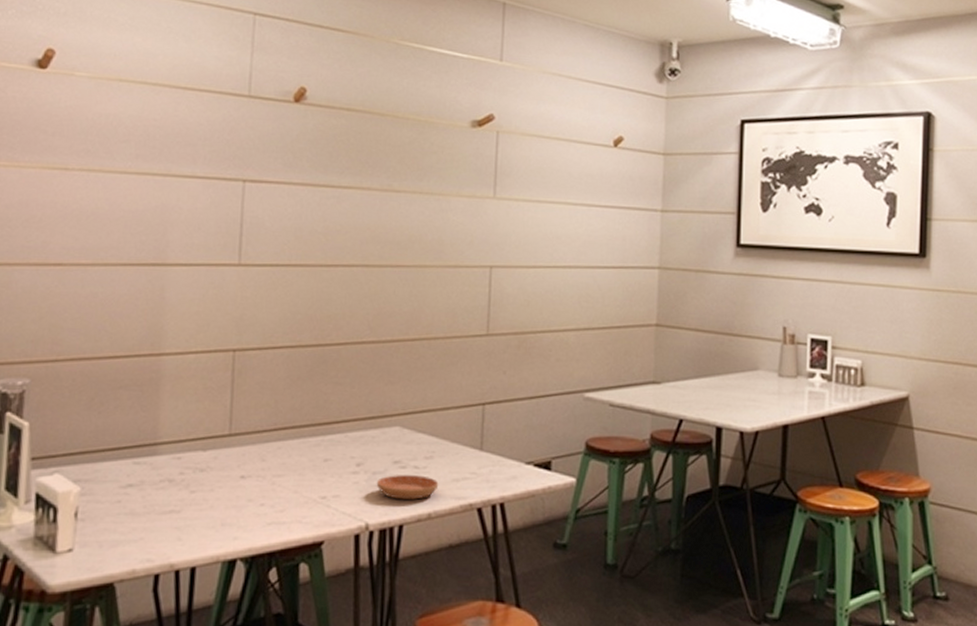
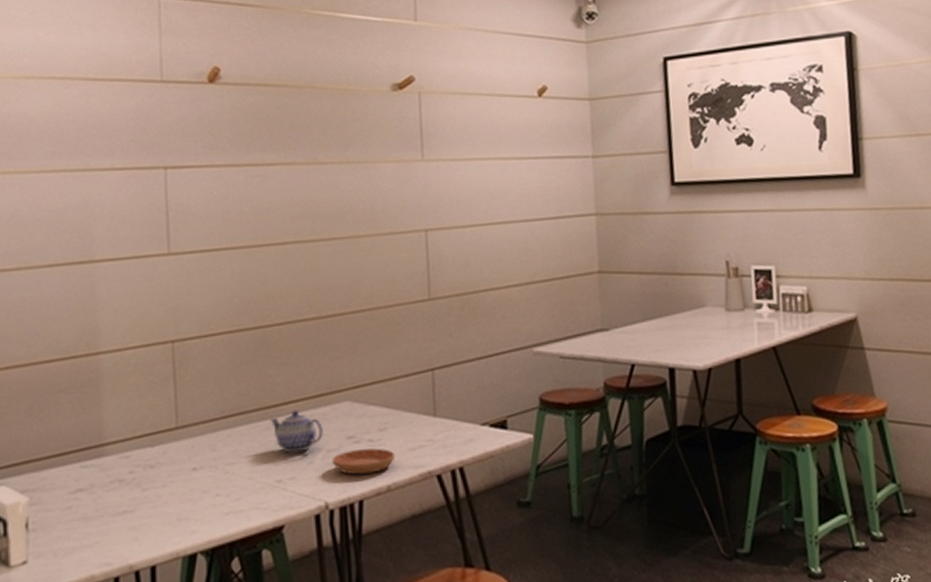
teapot: none [320,429,371,471] -> present [270,410,323,453]

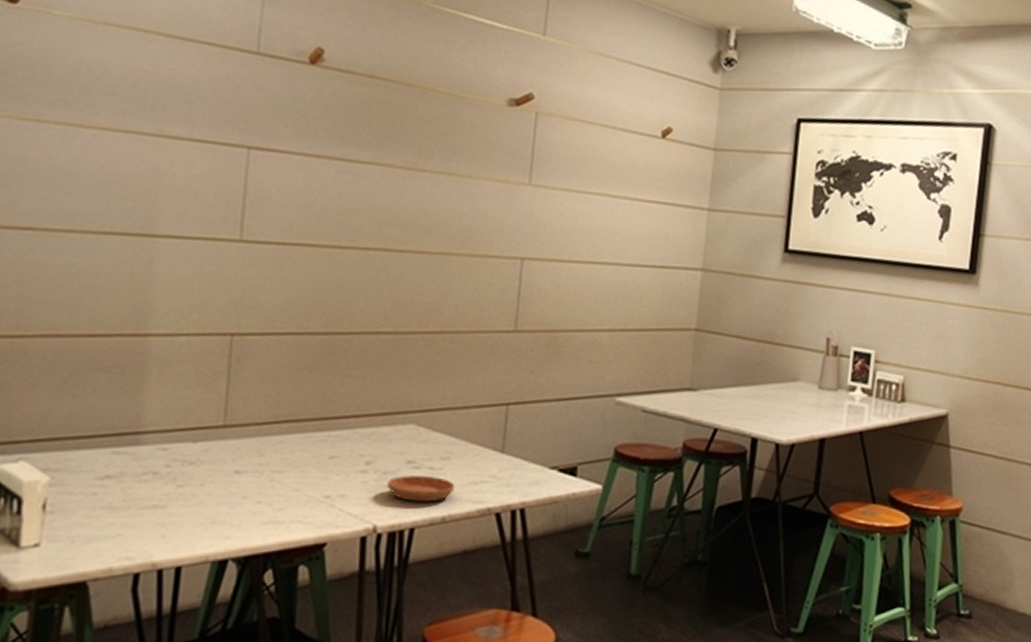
teapot: present [270,410,323,453] -> none [326,425,382,470]

